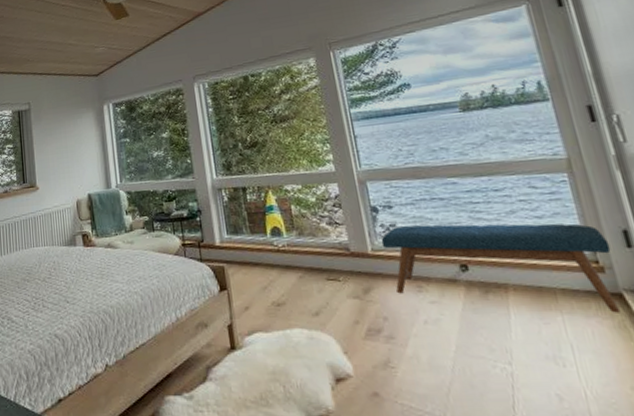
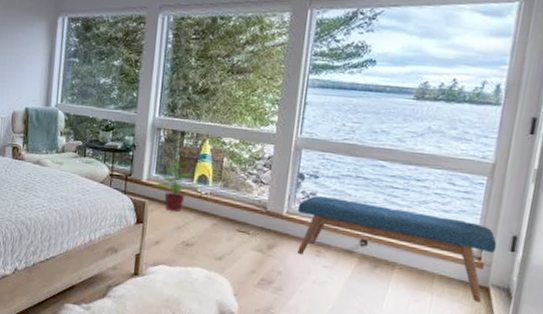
potted plant: none [229,217,272,272] -> present [154,160,196,213]

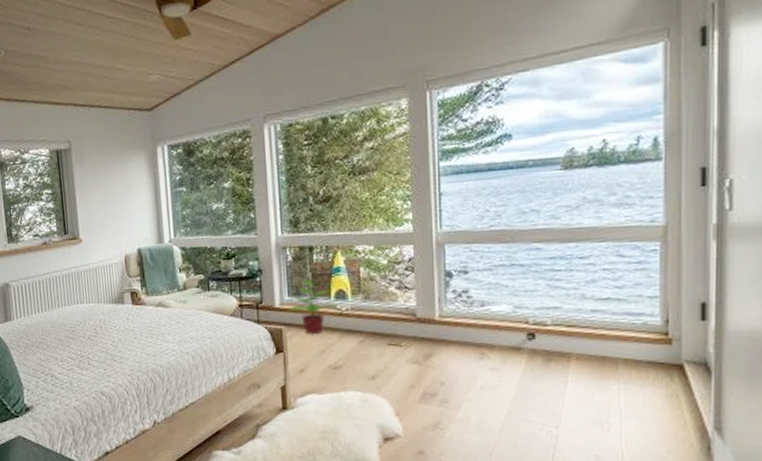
bench: present [297,196,497,303] -> none [450,292,684,383]

